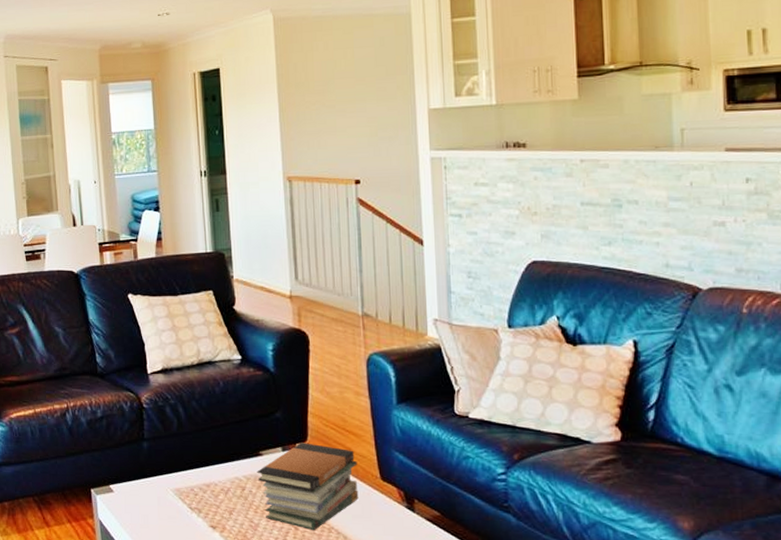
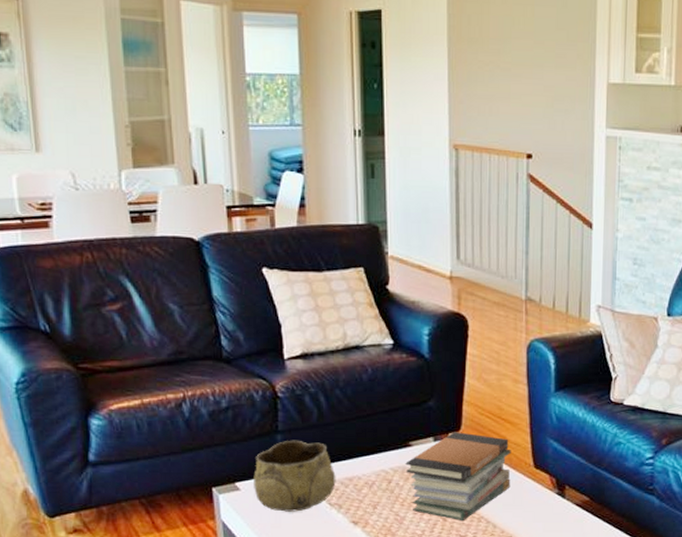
decorative bowl: none [125,447,195,514] -> present [254,440,336,512]

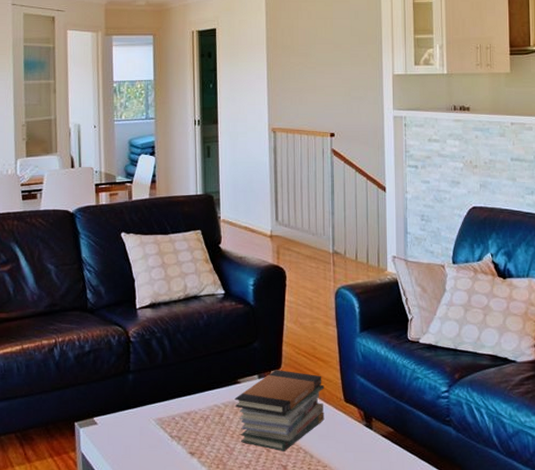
decorative bowl: present [254,440,336,512] -> none [109,379,177,444]

